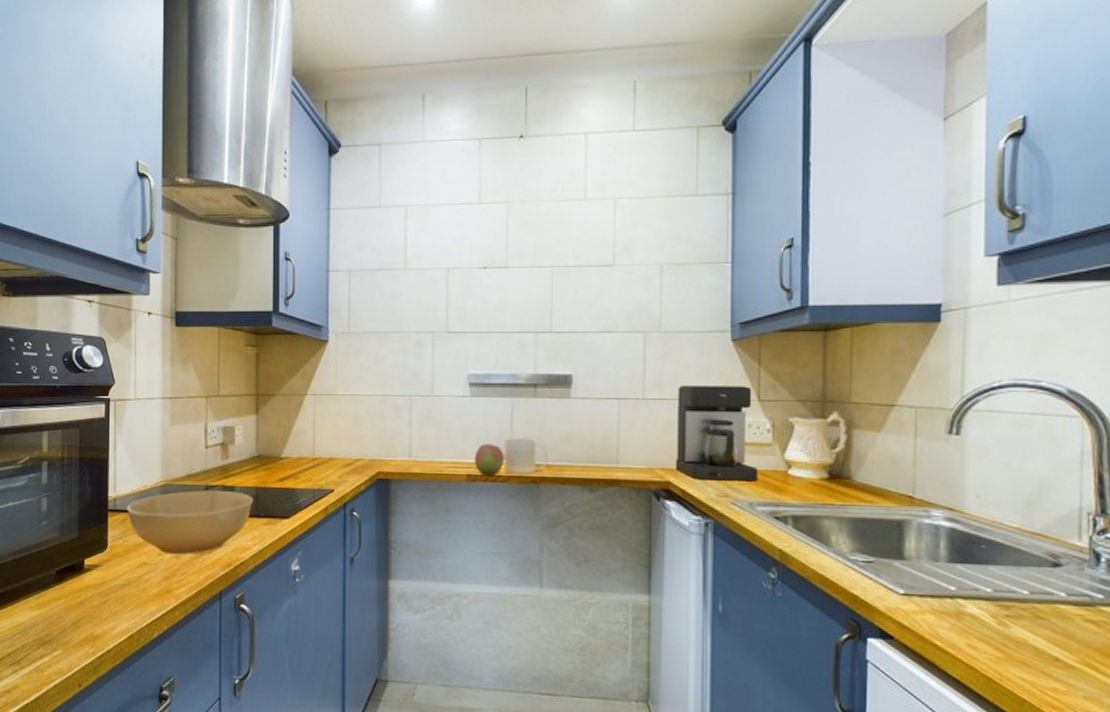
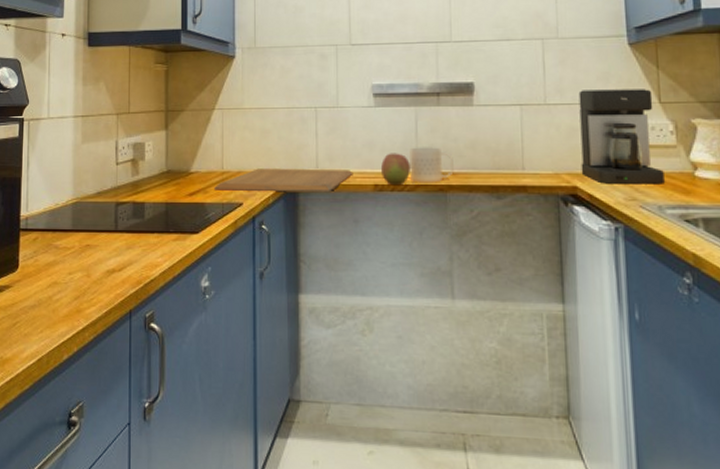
bowl: present [127,490,254,554] -> none [38,207,164,272]
chopping board: none [305,455,447,481] -> present [214,168,353,193]

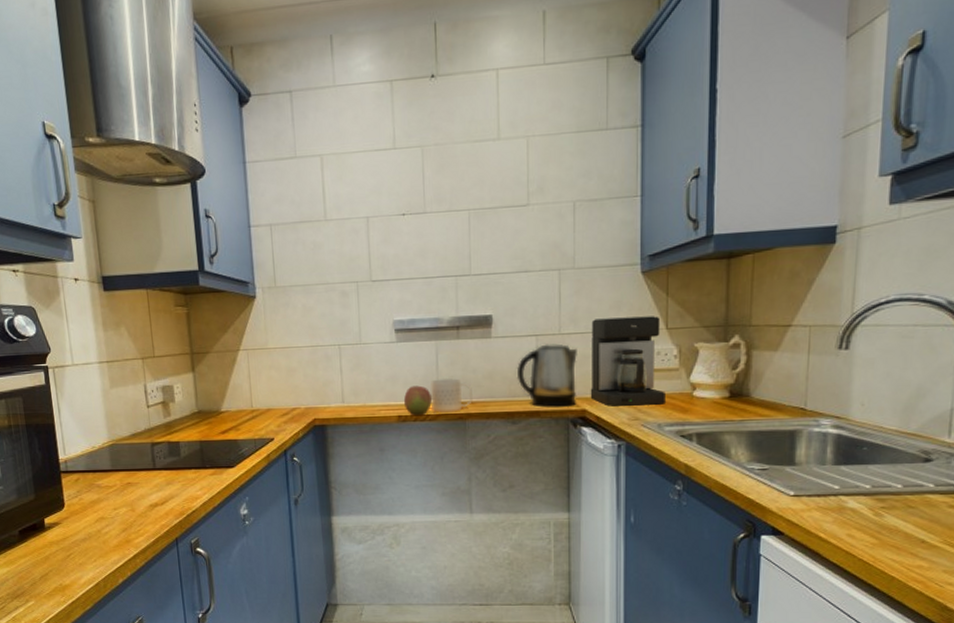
chopping board: present [214,168,353,193] -> none [245,403,378,428]
kettle: none [500,114,567,184] -> present [516,343,577,409]

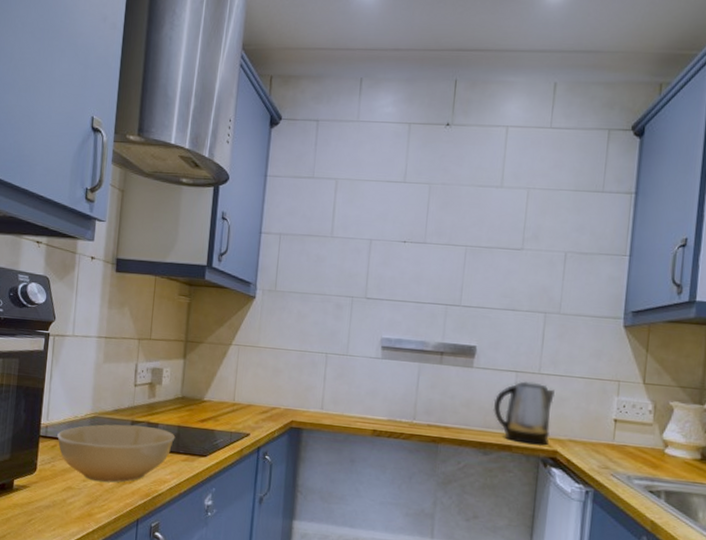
bowl: none [78,446,199,507] -> present [57,424,176,483]
fruit: present [403,385,432,416] -> none [380,402,408,433]
mug: present [430,377,472,413] -> none [405,399,448,435]
coffee maker: present [590,316,665,406] -> none [563,364,639,457]

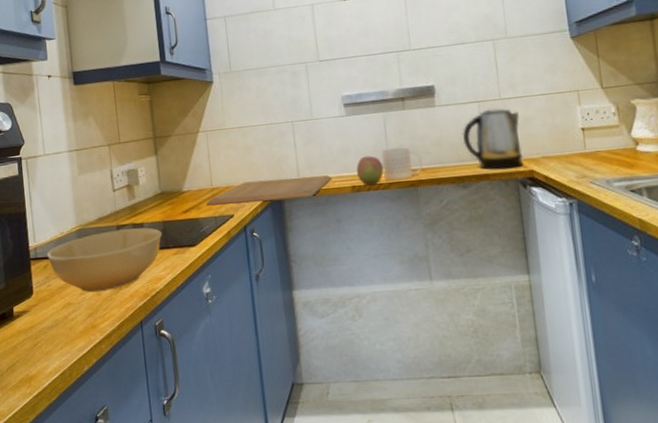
chopping board: none [224,403,355,433] -> present [206,175,332,206]
fruit: none [380,402,408,433] -> present [356,156,384,186]
mug: none [405,399,448,435] -> present [381,146,423,181]

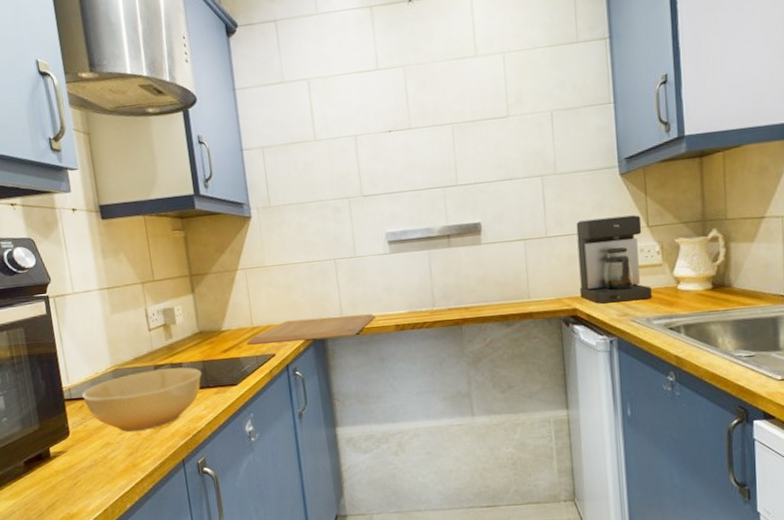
fruit: present [356,156,384,186] -> none [400,294,428,324]
mug: present [381,146,423,181] -> none [425,285,467,320]
kettle: present [462,108,524,171] -> none [507,246,568,310]
coffee maker: none [529,77,611,166] -> present [576,215,652,304]

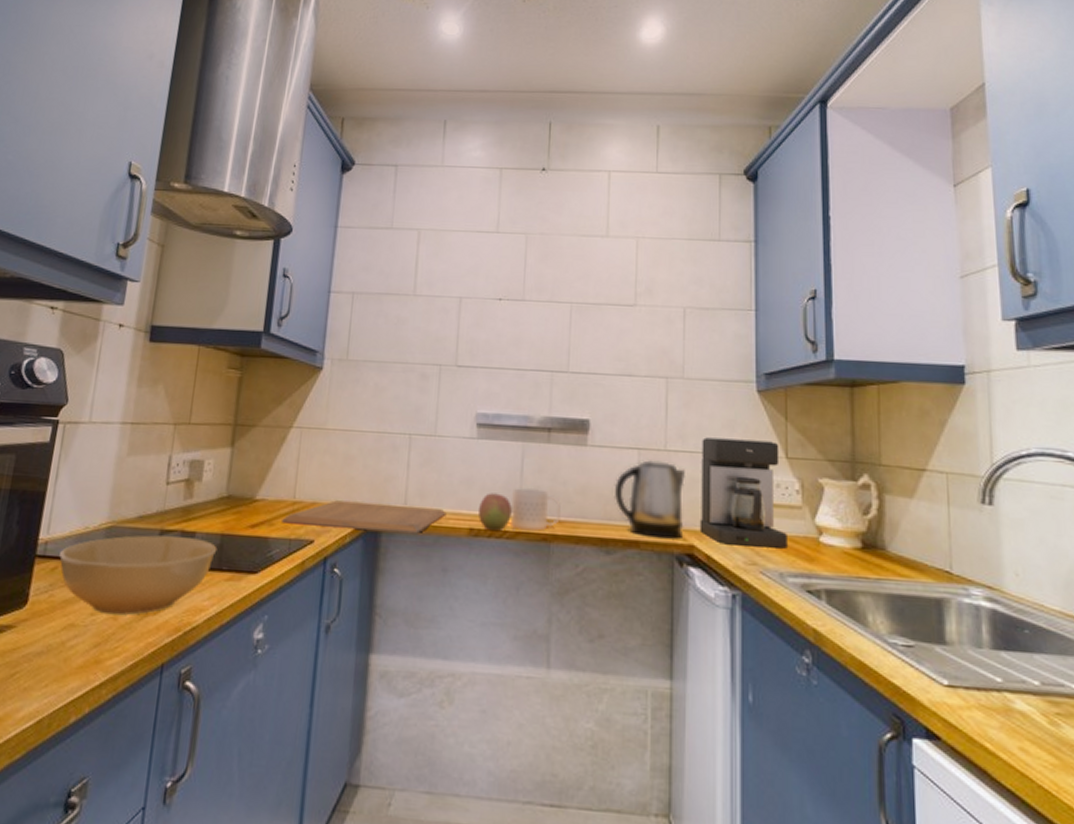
fruit: none [400,294,428,324] -> present [477,493,512,532]
mug: none [425,285,467,320] -> present [509,487,561,532]
kettle: none [507,246,568,310] -> present [613,460,685,541]

